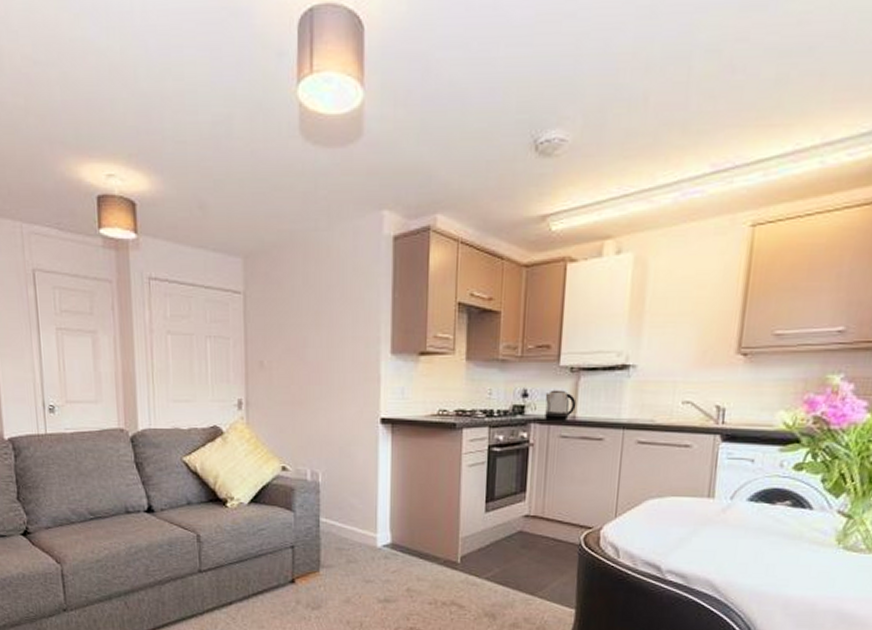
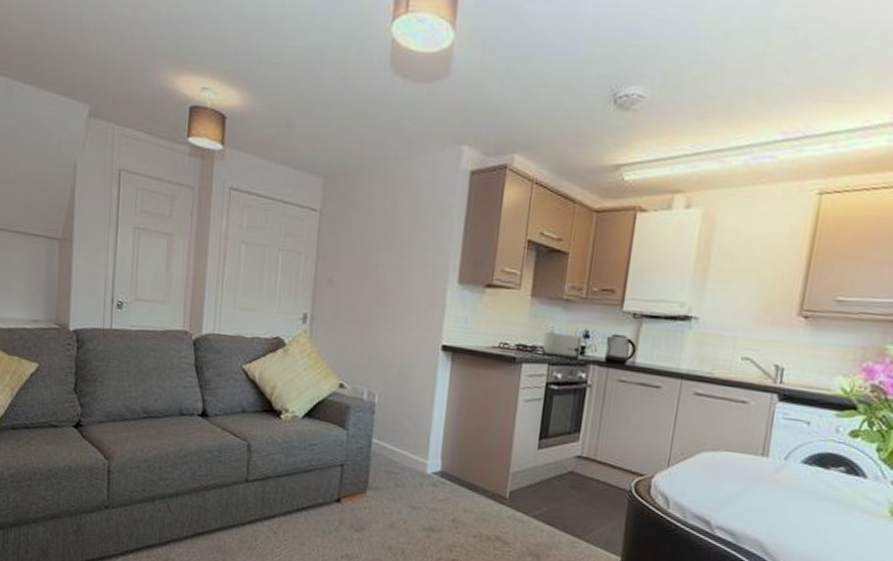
toaster: none [482,394,522,420] -> present [542,331,583,360]

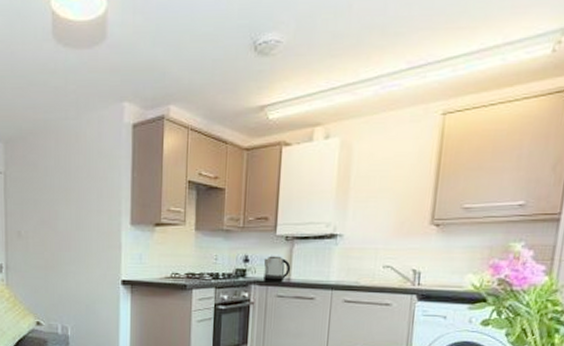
toaster: present [542,331,583,360] -> none [209,259,244,282]

